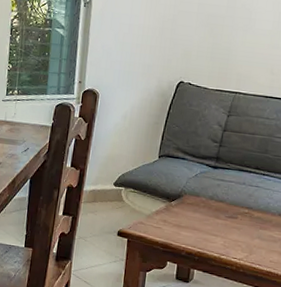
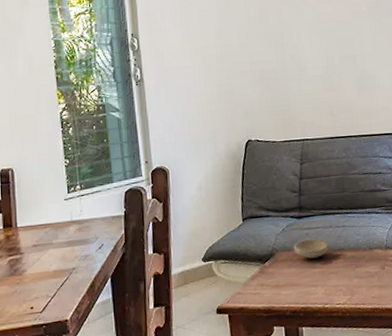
bowl: none [202,190,238,210] -> present [293,239,329,259]

